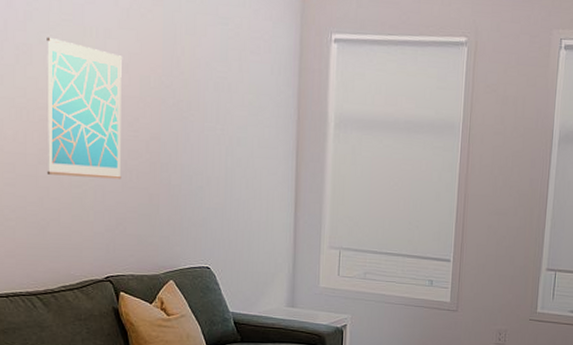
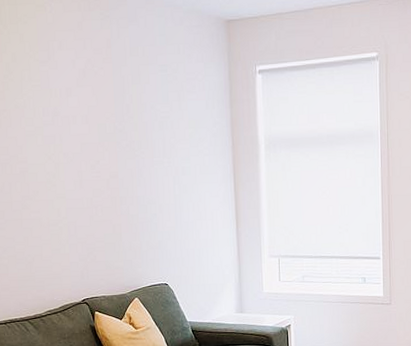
wall art: present [46,37,123,179] -> none [21,101,89,217]

